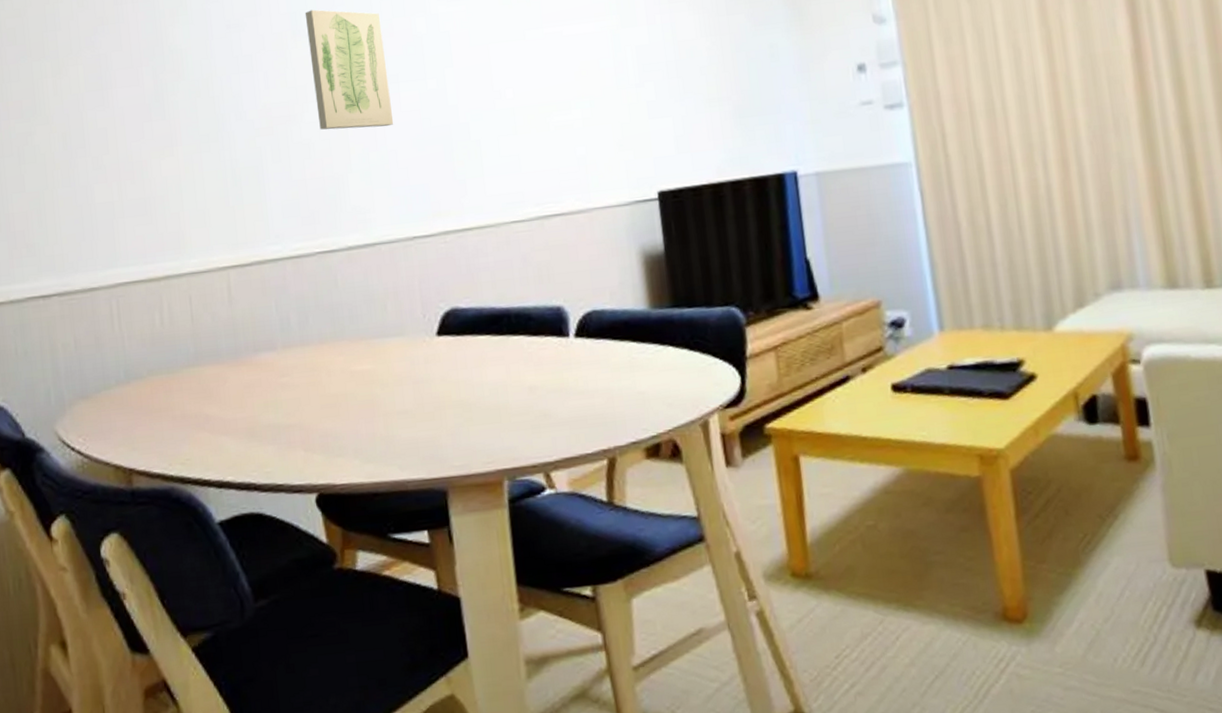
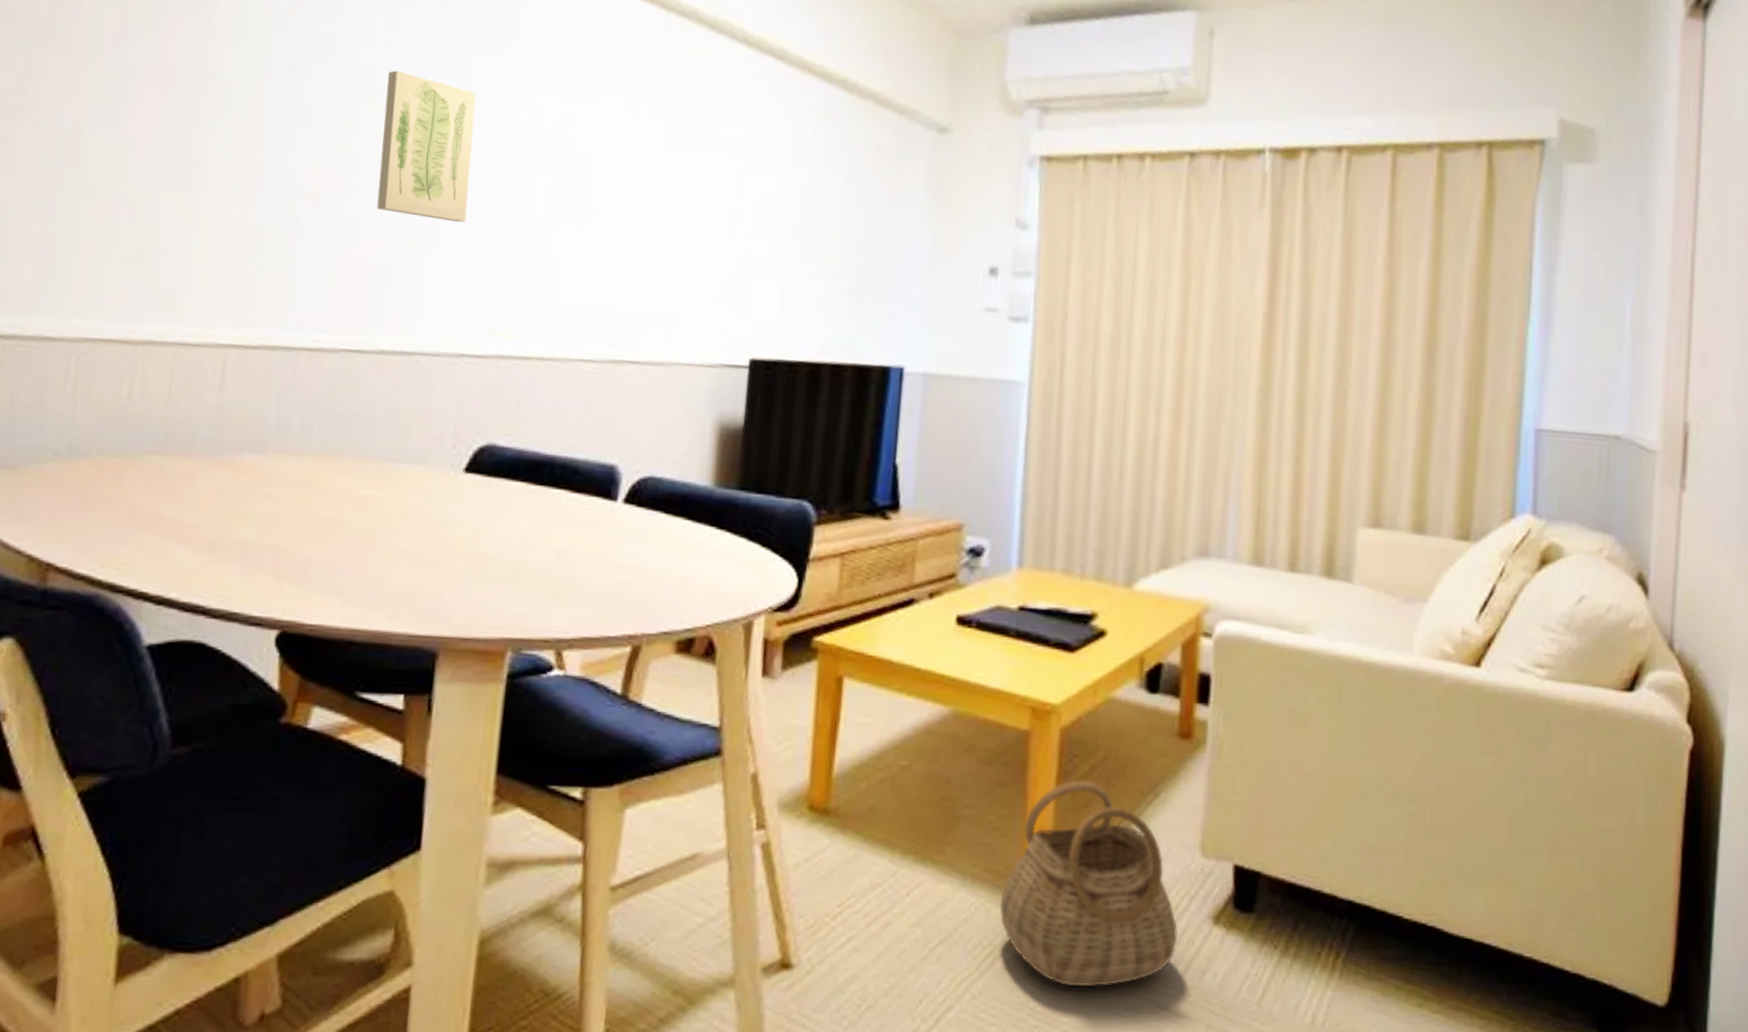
basket: none [983,513,1164,702] -> present [999,780,1178,988]

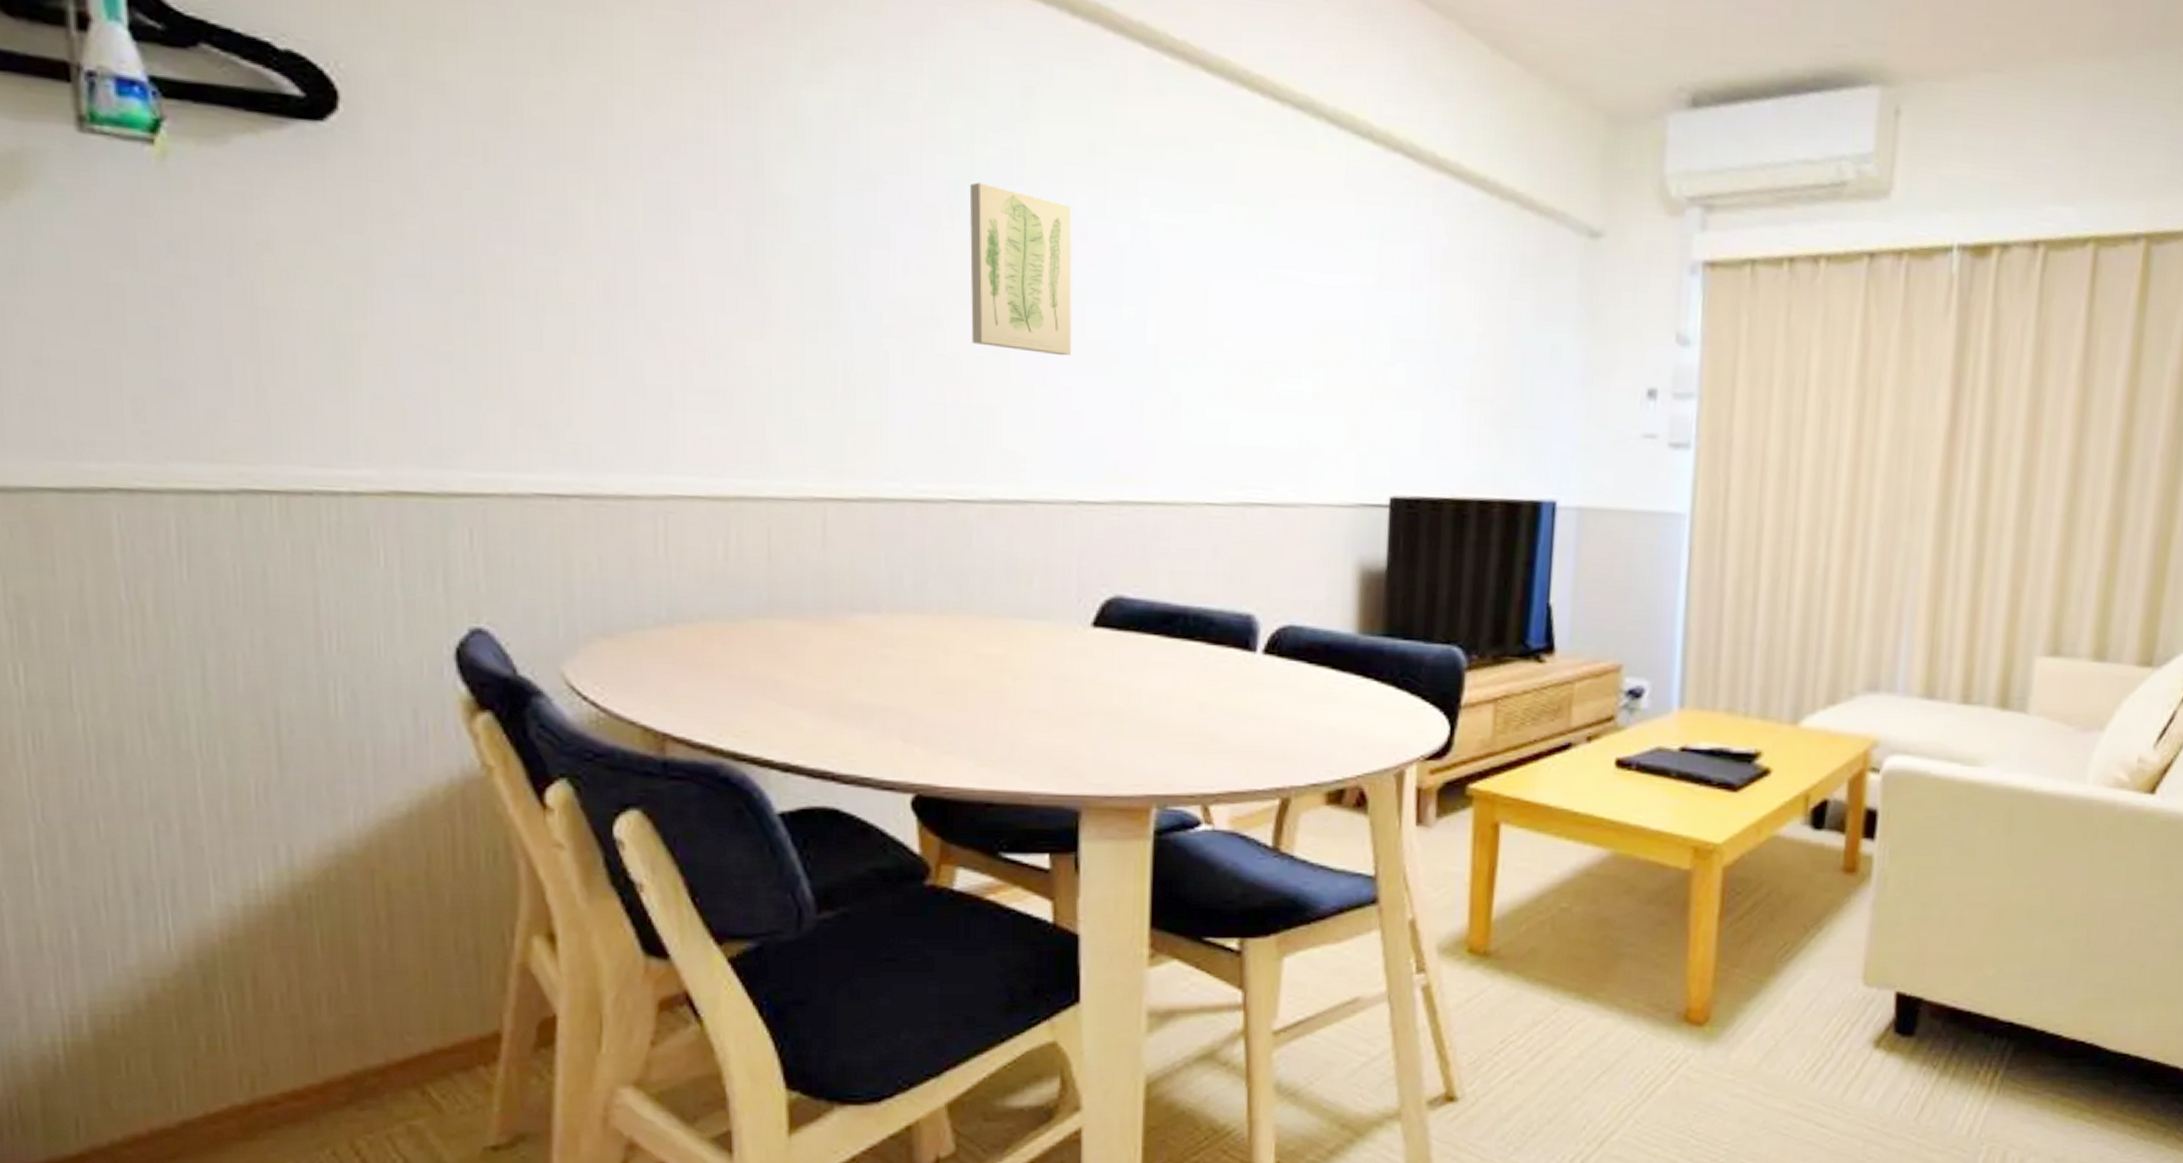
basket: present [999,780,1178,988] -> none [1661,916,1839,1110]

